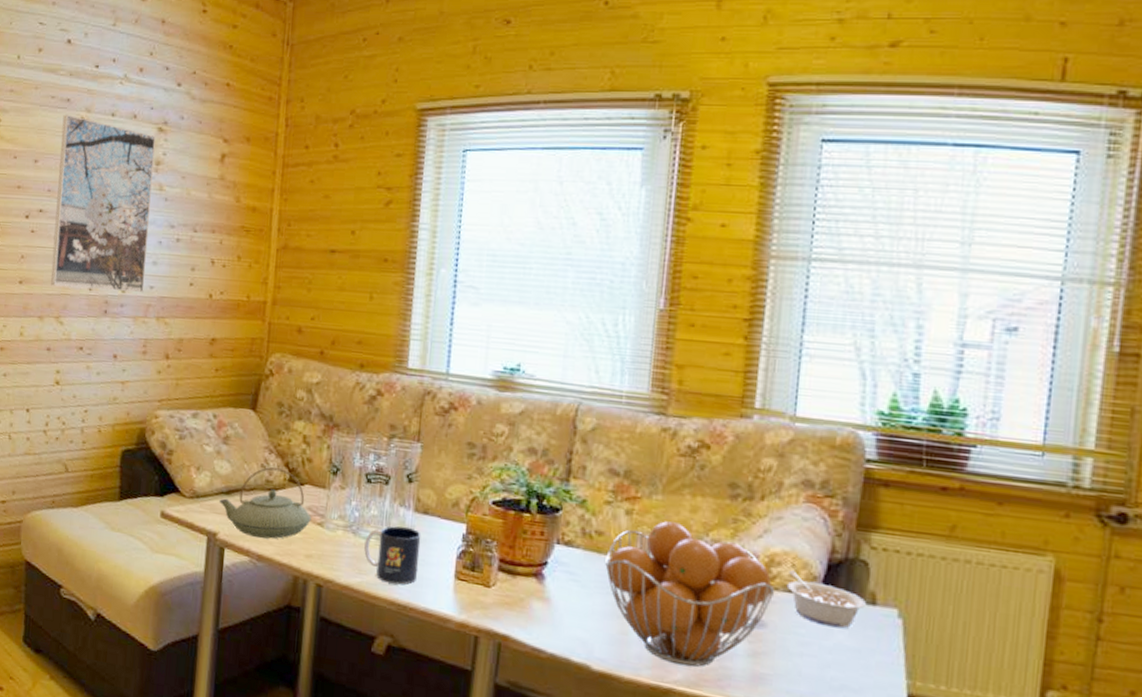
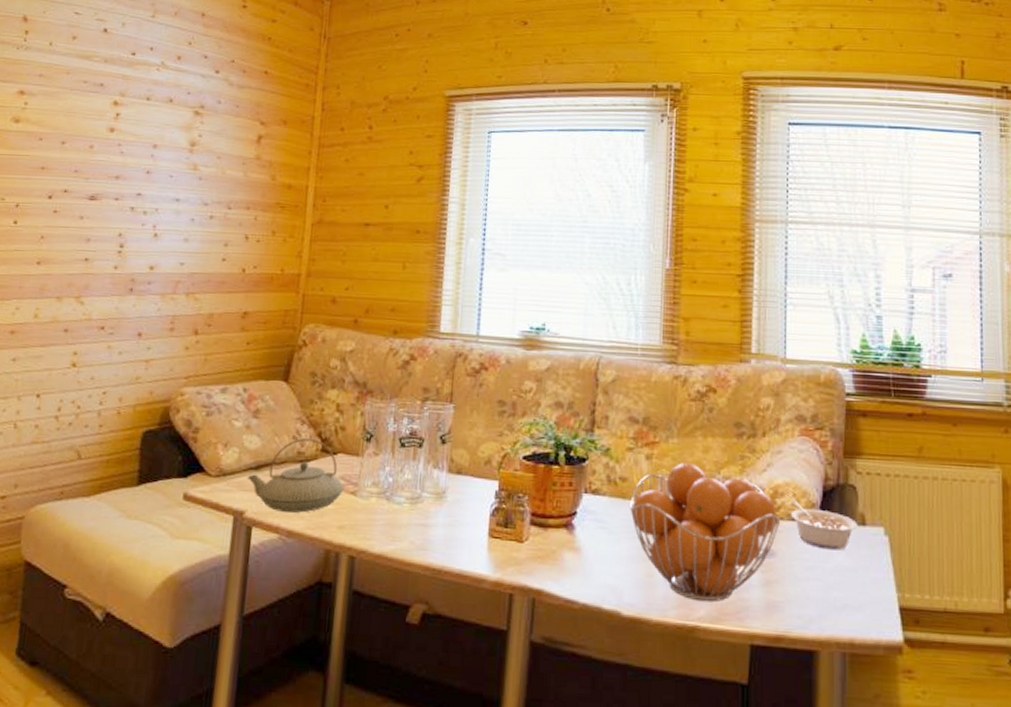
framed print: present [50,114,156,293] -> none [72,98,192,270]
mug: present [364,526,422,585] -> none [398,488,455,549]

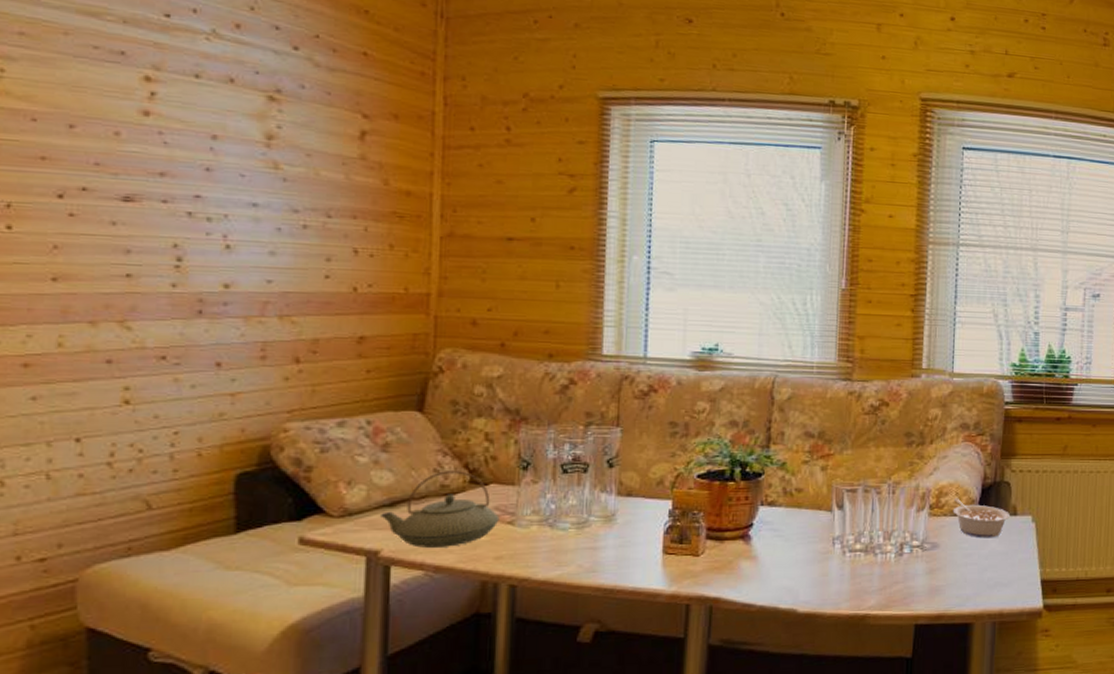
fruit basket: present [630,462,781,602] -> none [805,470,945,593]

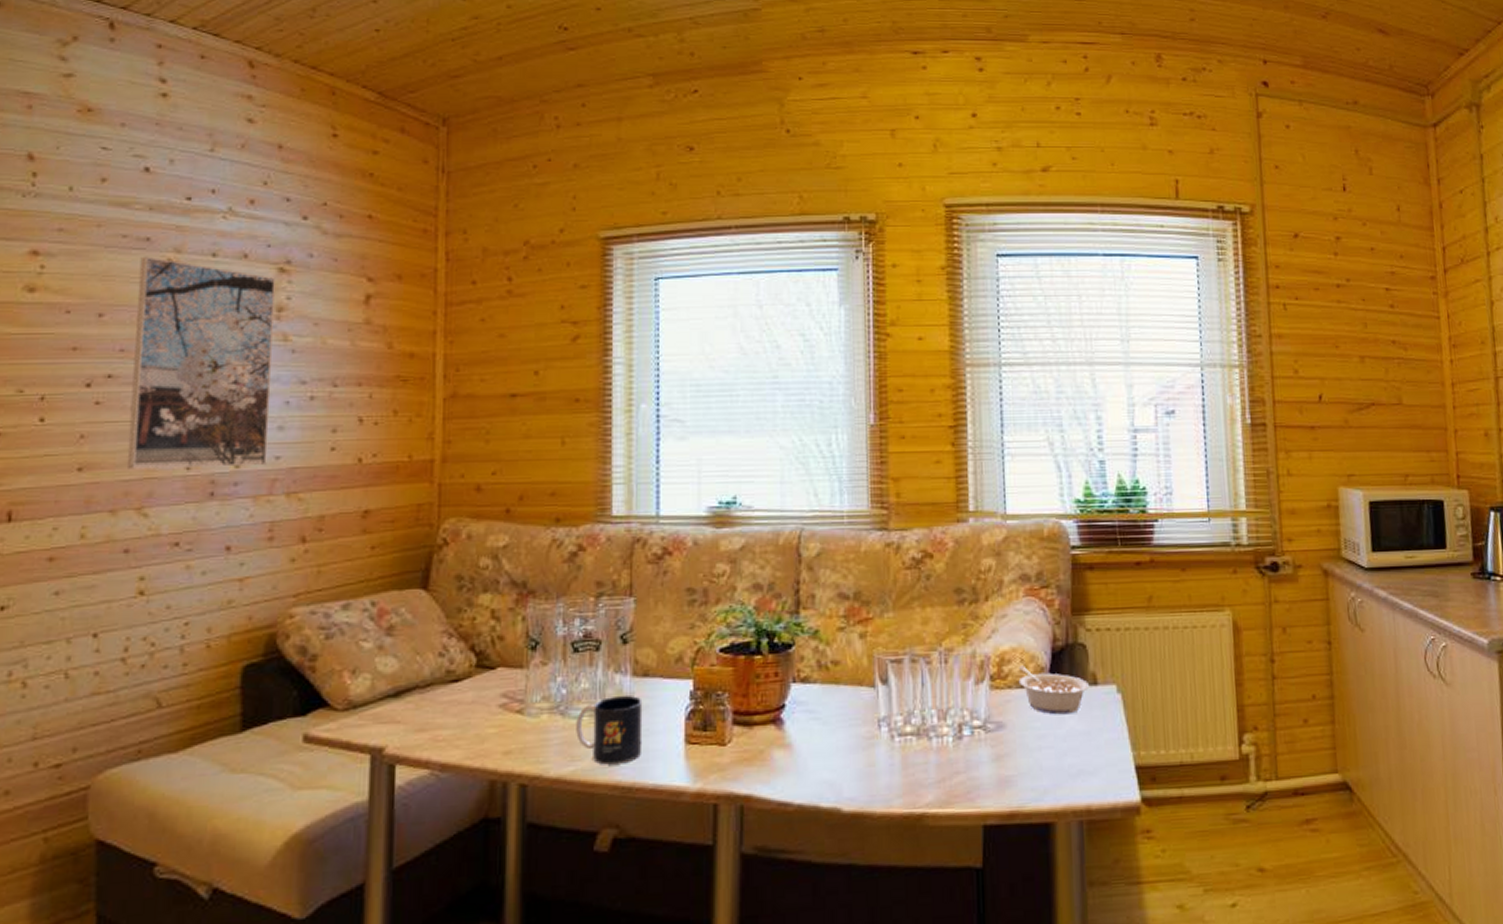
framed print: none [106,70,265,289] -> present [127,256,276,469]
teapot: present [381,471,500,548] -> none [385,654,508,743]
mug: none [563,511,626,570] -> present [576,695,643,765]

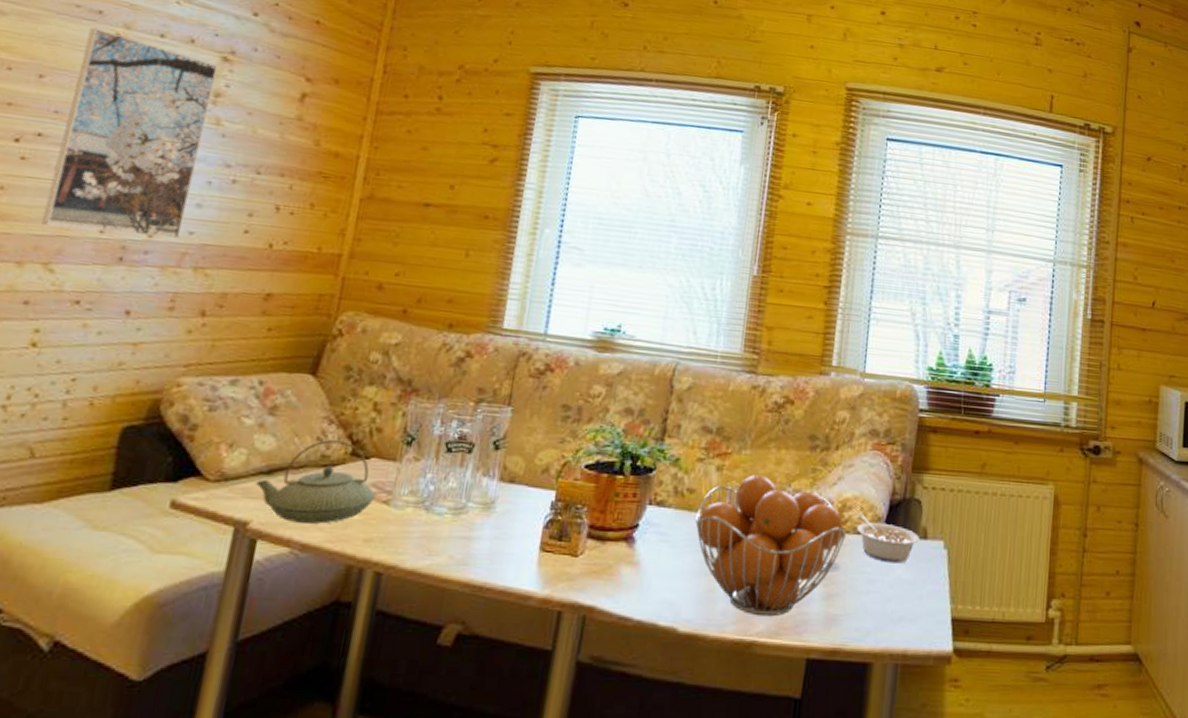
teapot: none [385,654,508,743] -> present [256,440,376,524]
mug: present [576,695,643,765] -> none [437,497,506,563]
fruit basket: none [844,636,1009,787] -> present [695,474,847,617]

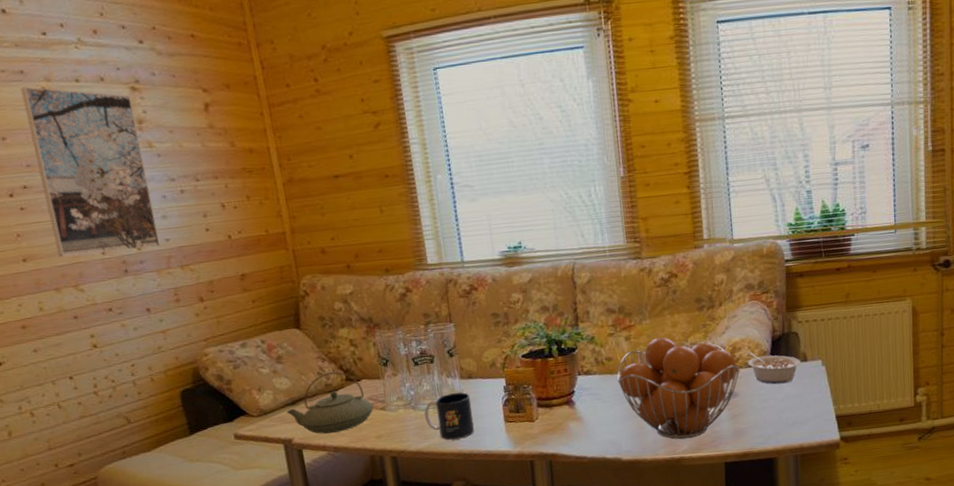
mug: none [437,497,506,563] -> present [424,392,475,440]

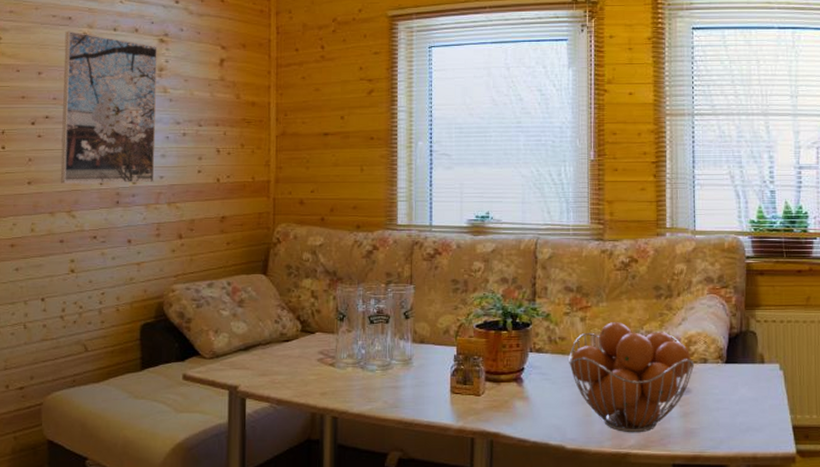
teapot: present [287,371,374,434] -> none [238,322,324,384]
mug: present [424,392,475,440] -> none [372,356,420,406]
legume: present [747,351,800,385] -> none [702,346,757,385]

